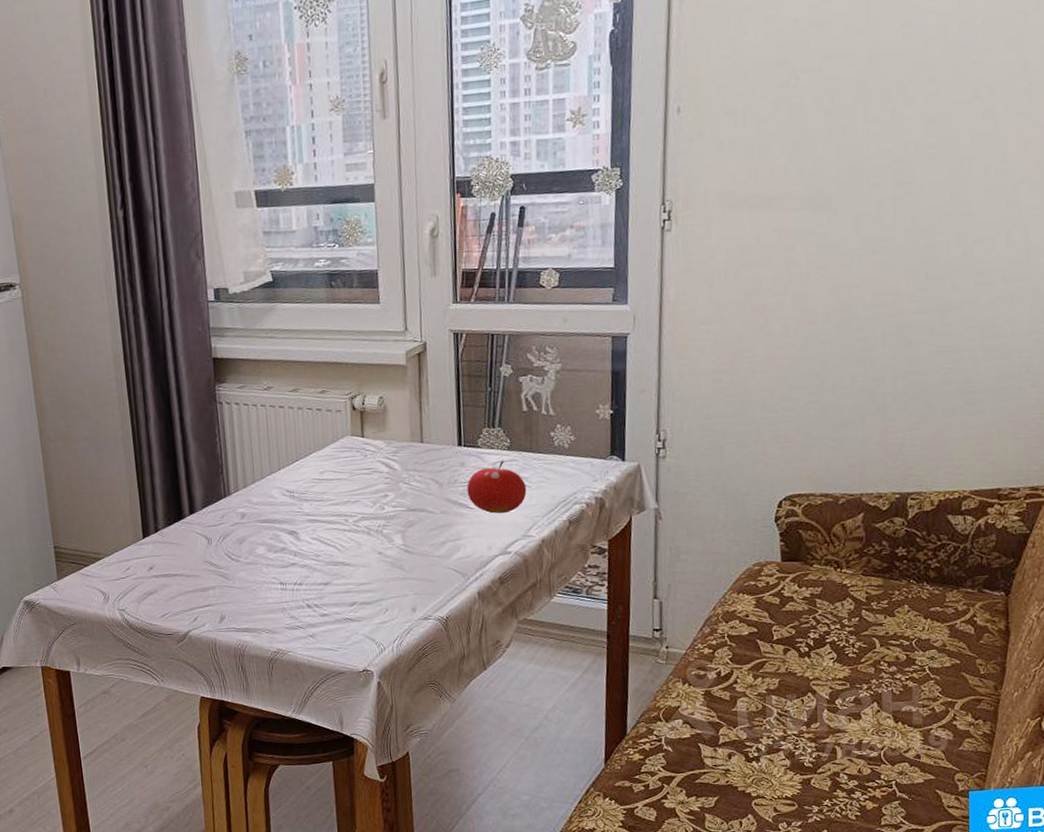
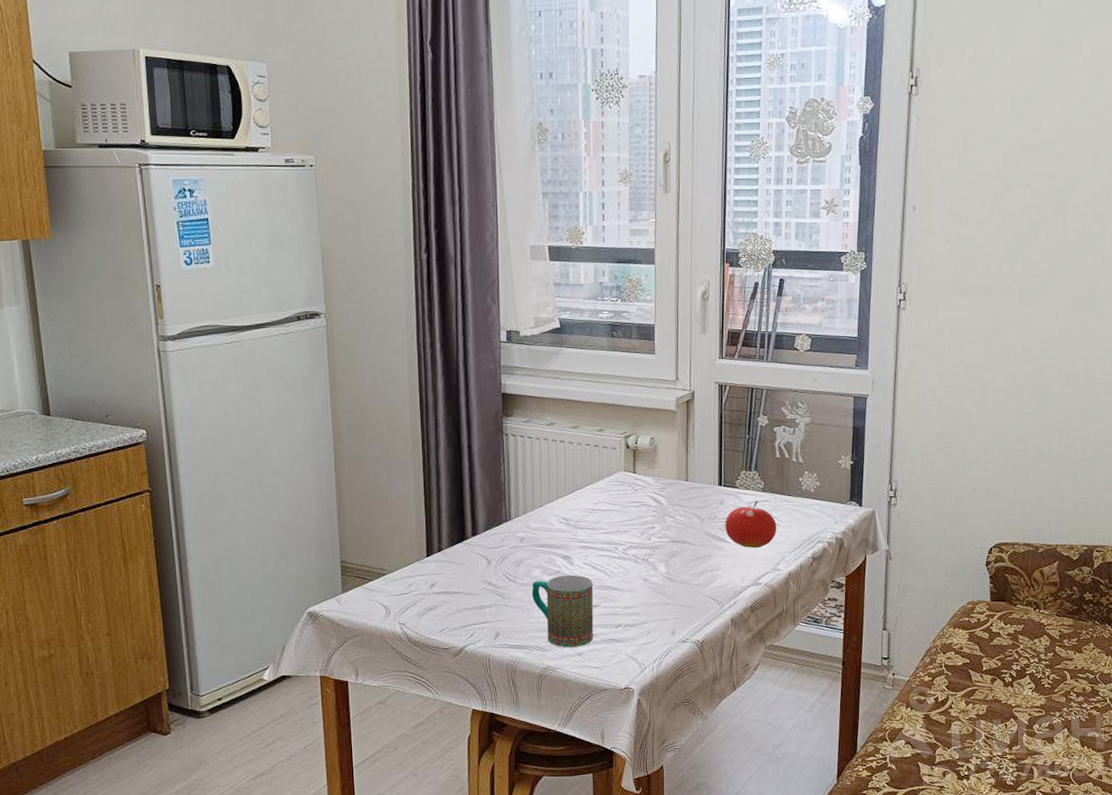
mug: none [256,551,326,630] -> present [531,574,594,648]

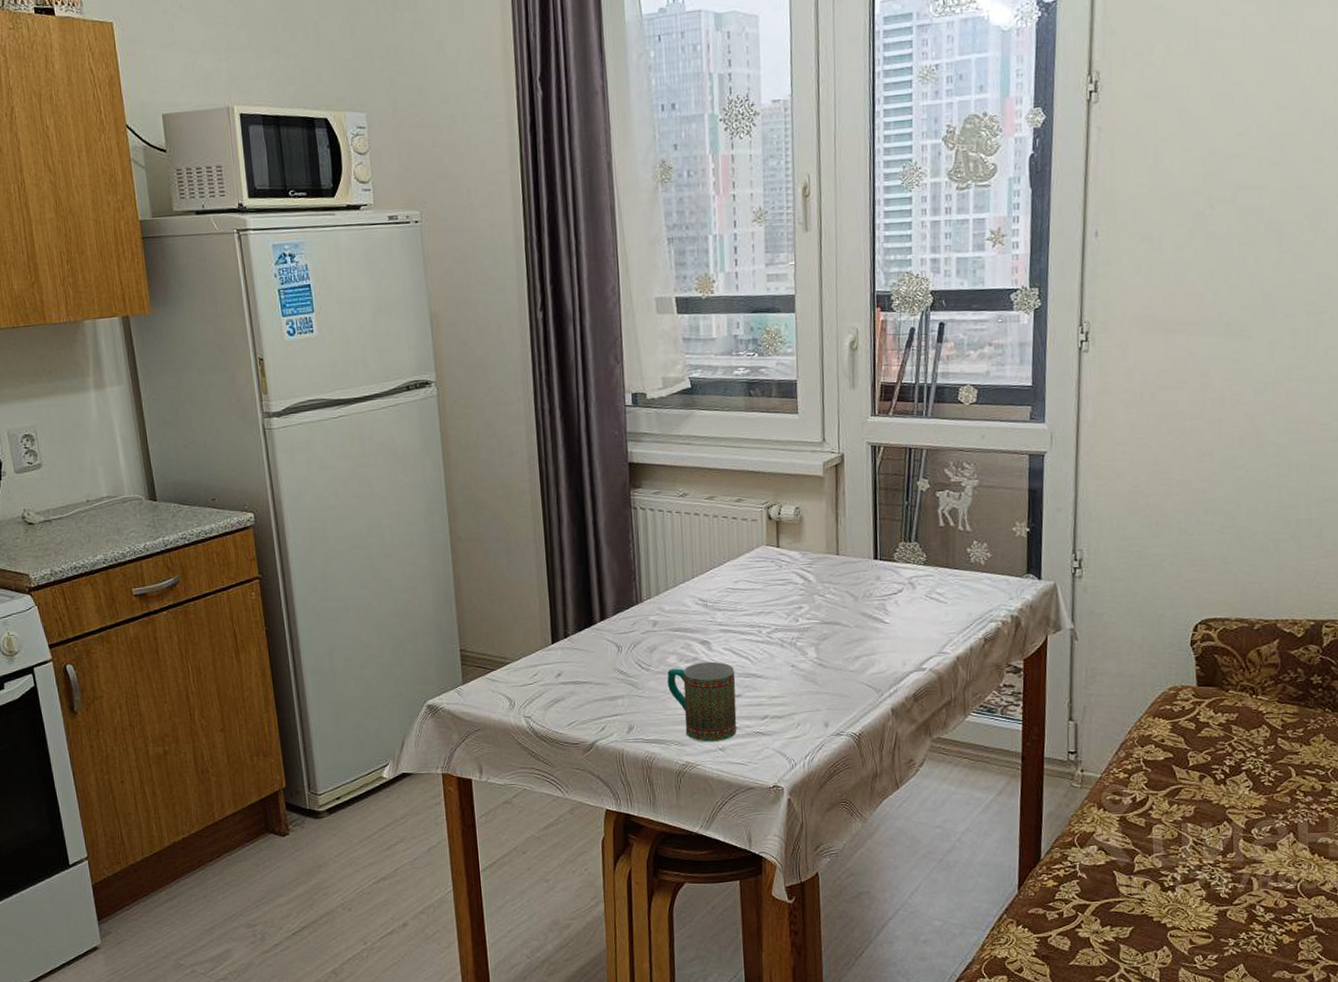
fruit: present [725,501,777,548] -> none [882,576,943,629]

